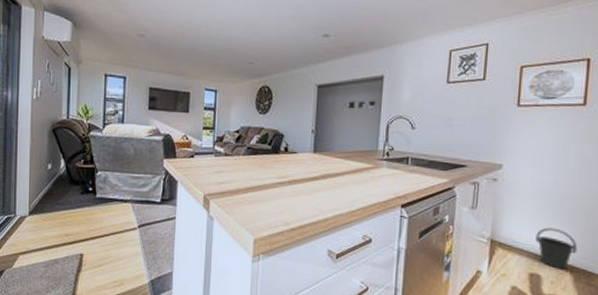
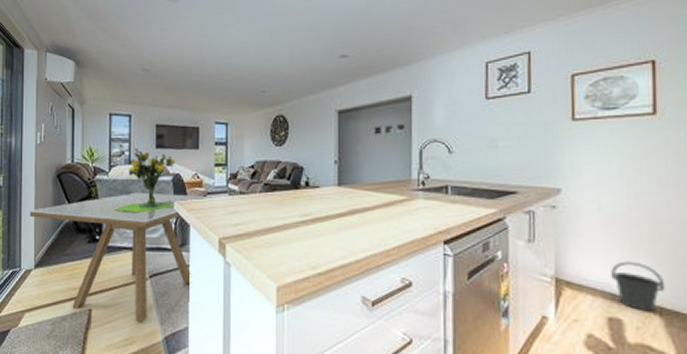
dining table: none [25,149,200,266] -> present [29,192,213,322]
bouquet: none [106,108,166,169] -> present [113,147,175,213]

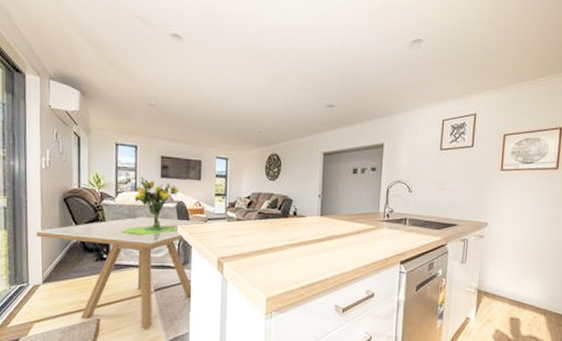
bucket: present [611,261,666,312] -> none [515,277,550,313]

